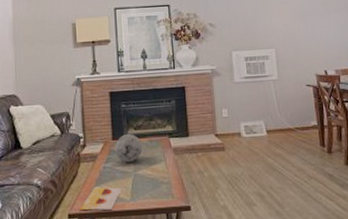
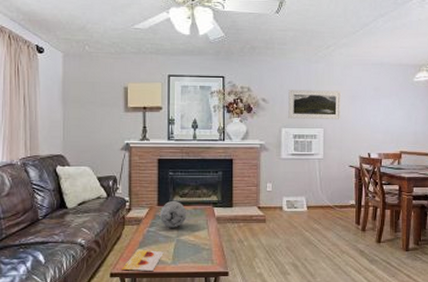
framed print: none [235,9,292,41] -> present [288,90,342,119]

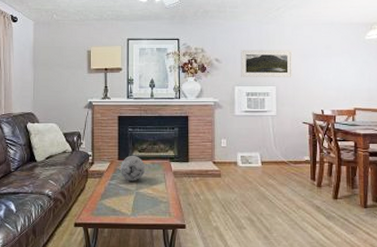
painting: present [122,249,164,271] -> none [85,200,124,222]

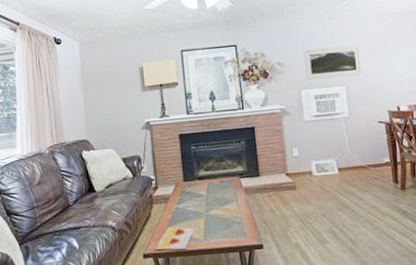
painting: none [85,200,124,222] -> present [154,227,195,251]
decorative orb: present [121,156,146,181] -> none [187,175,214,203]

